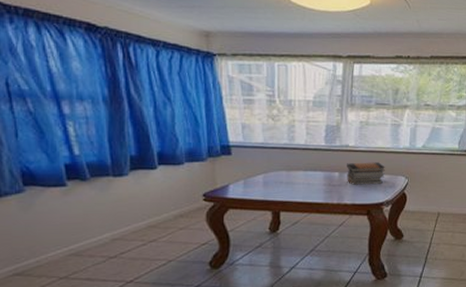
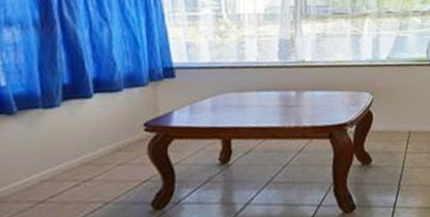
book stack: present [347,162,385,185] -> none [304,78,347,105]

